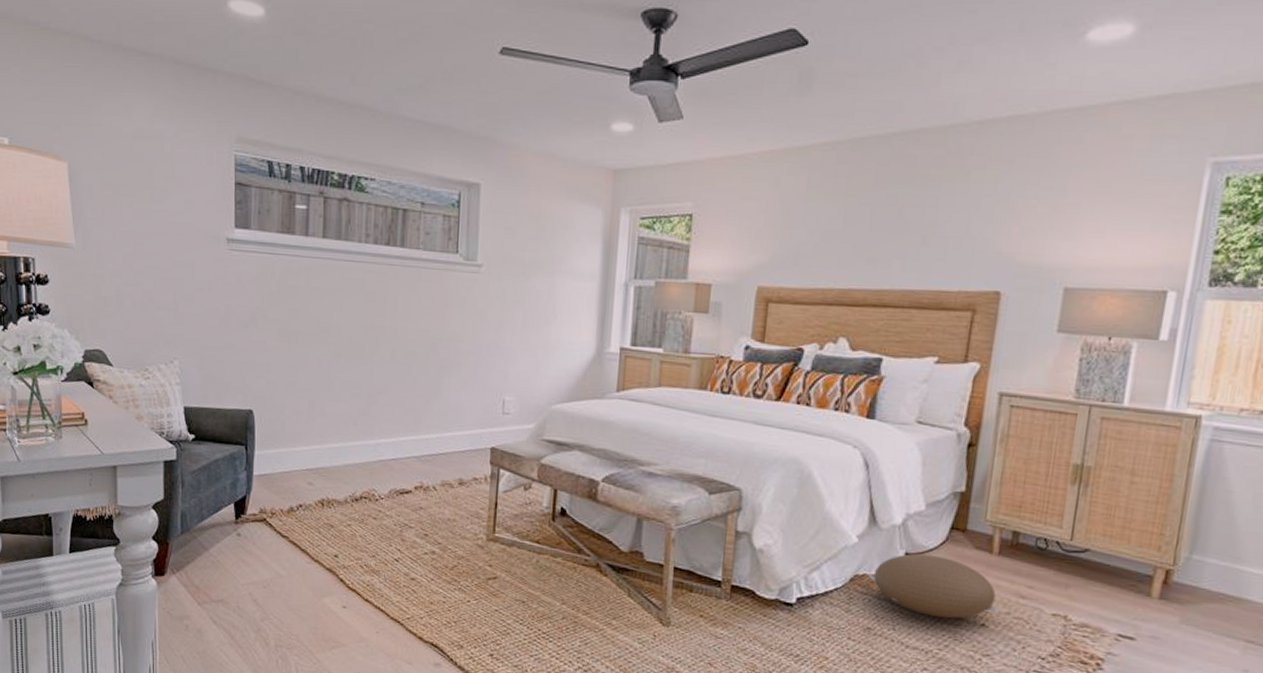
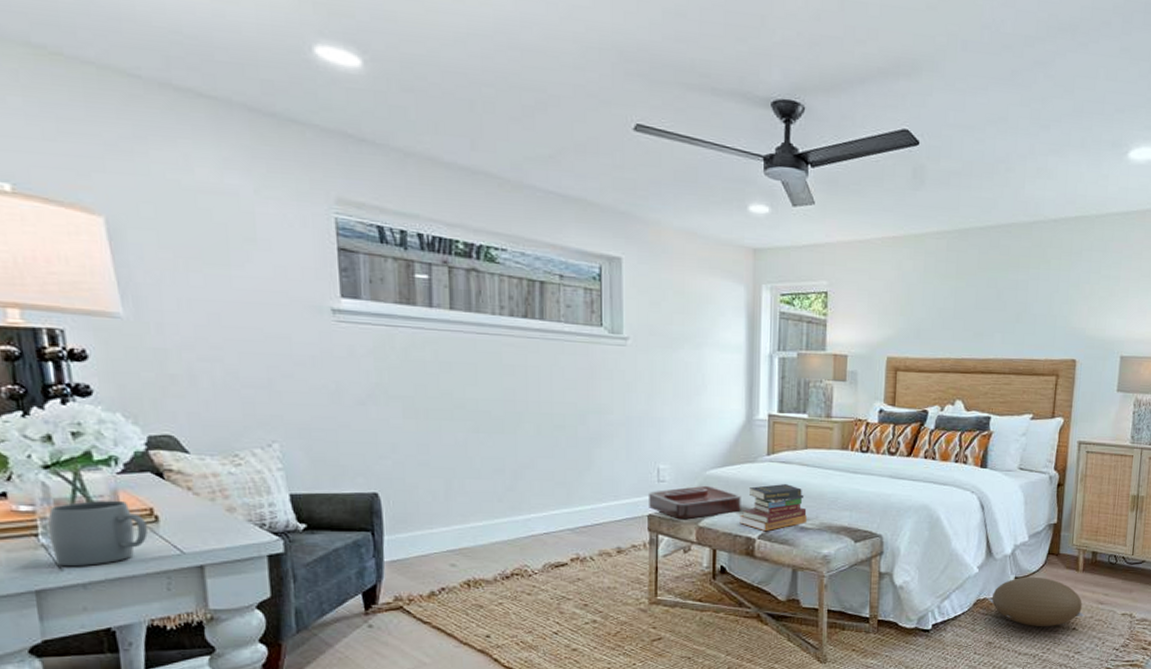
mug: none [12,403,79,459] -> present [47,500,148,567]
decorative tray: none [491,420,587,456] -> present [648,485,741,520]
books: none [583,423,657,475] -> present [739,484,807,532]

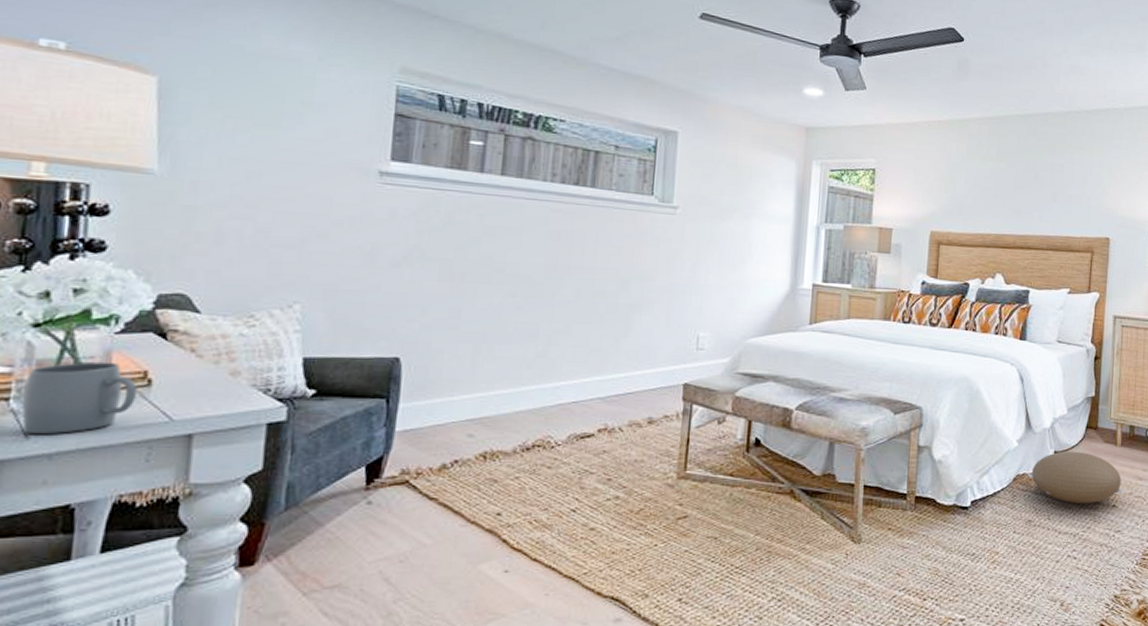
decorative tray: present [648,485,741,520] -> none [685,353,781,389]
books: present [739,484,807,532] -> none [777,354,847,403]

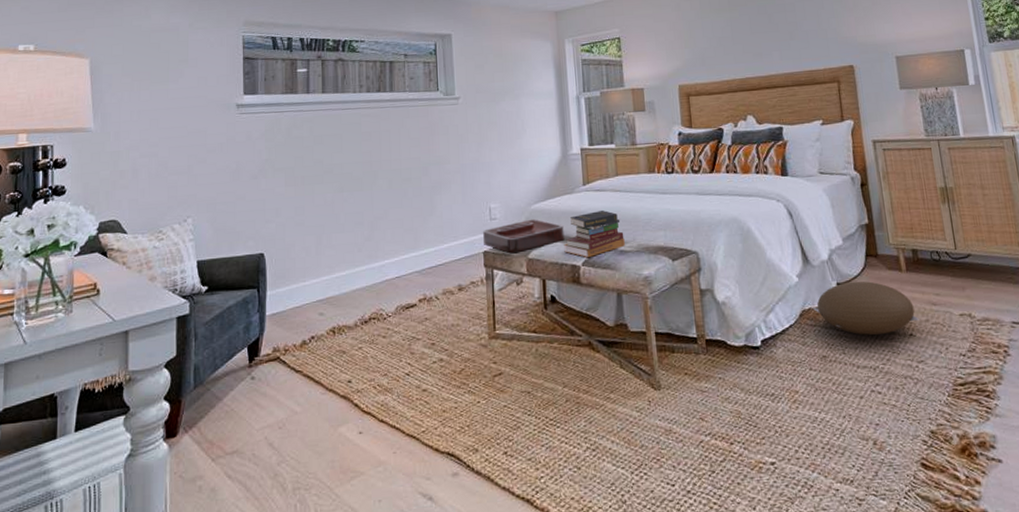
mug: present [20,361,137,435] -> none [20,278,90,340]
decorative tray: none [685,353,781,389] -> present [482,218,565,254]
books: none [777,354,847,403] -> present [564,210,625,258]

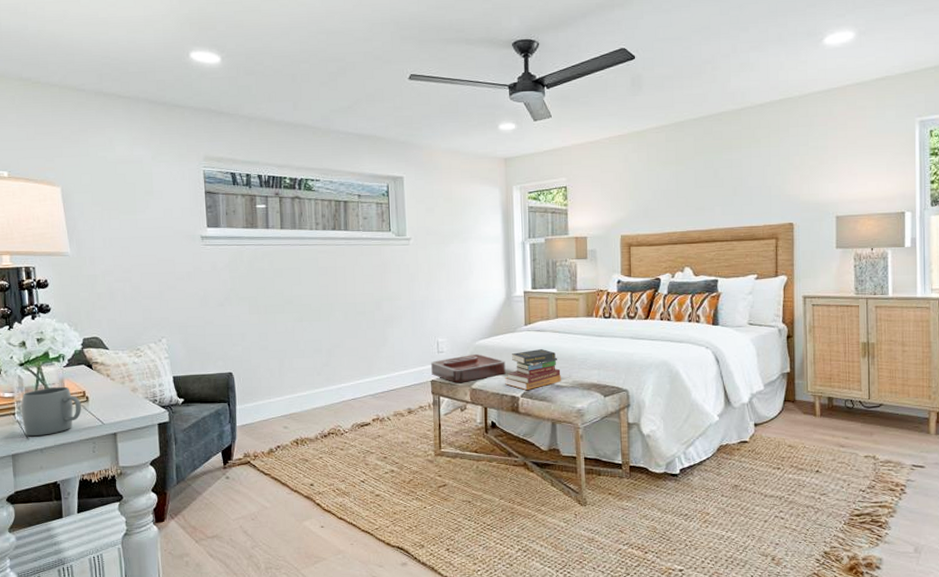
mug: none [20,278,90,340] -> present [20,386,81,437]
pouf: present [813,281,921,336] -> none [730,422,828,470]

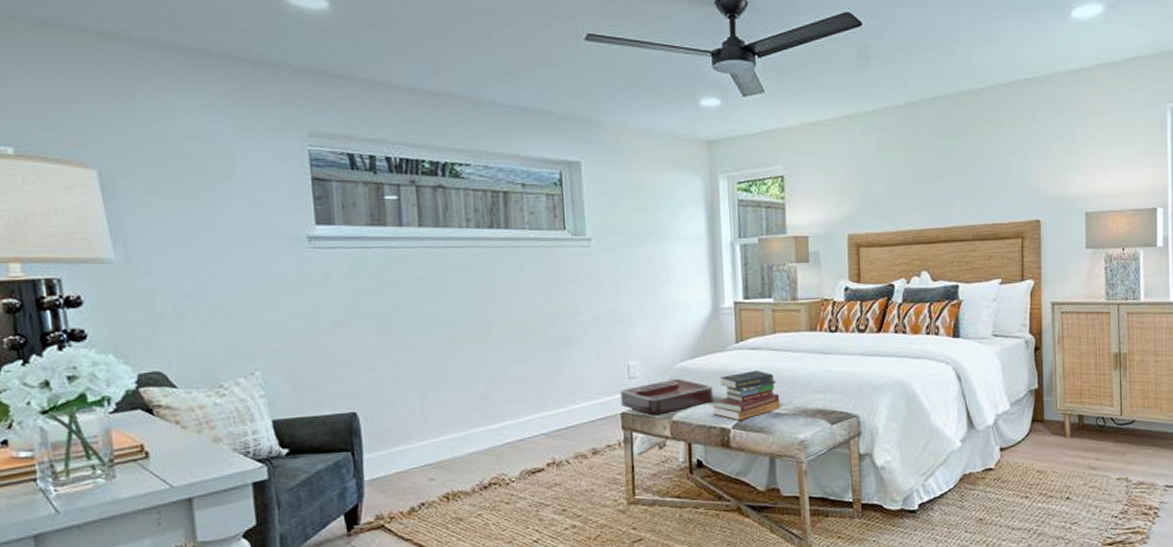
mug: present [20,386,81,437] -> none [45,439,139,509]

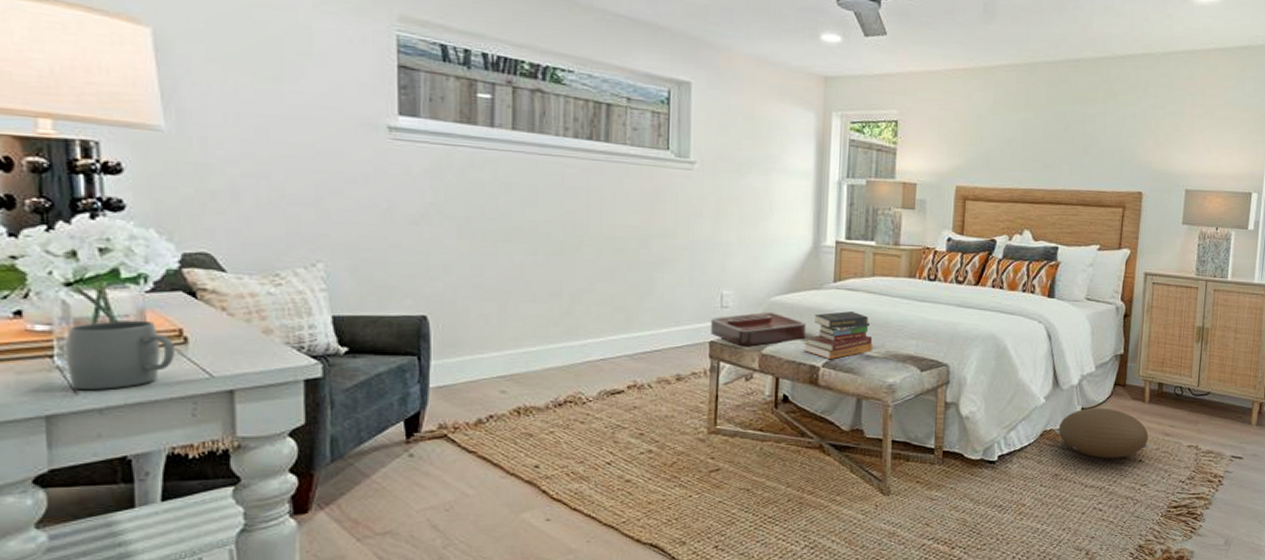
mug: none [45,439,139,509] -> present [64,320,175,391]
pouf: none [974,446,1079,499] -> present [1054,407,1152,459]

